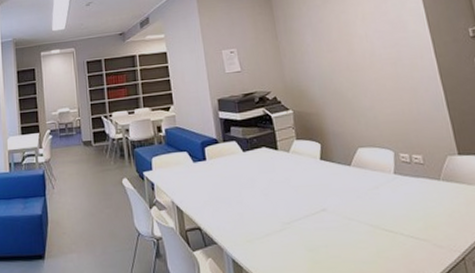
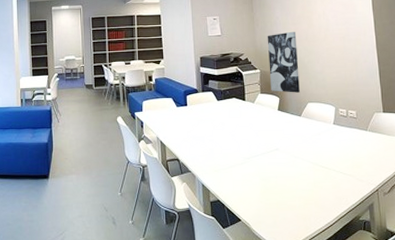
wall art: none [297,60,346,137] -> present [267,31,300,93]

